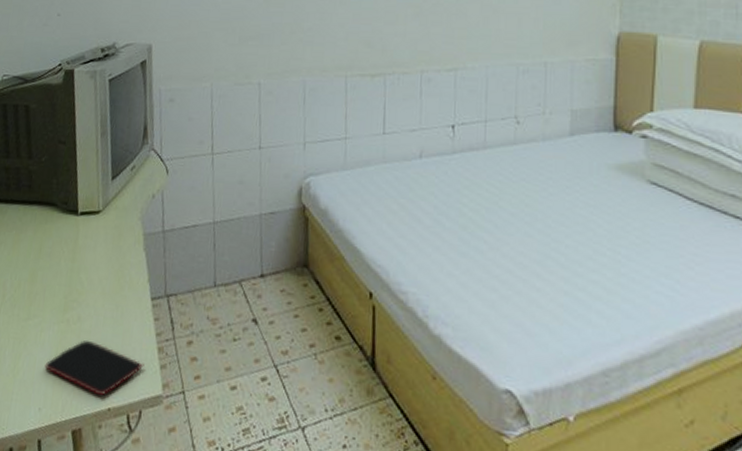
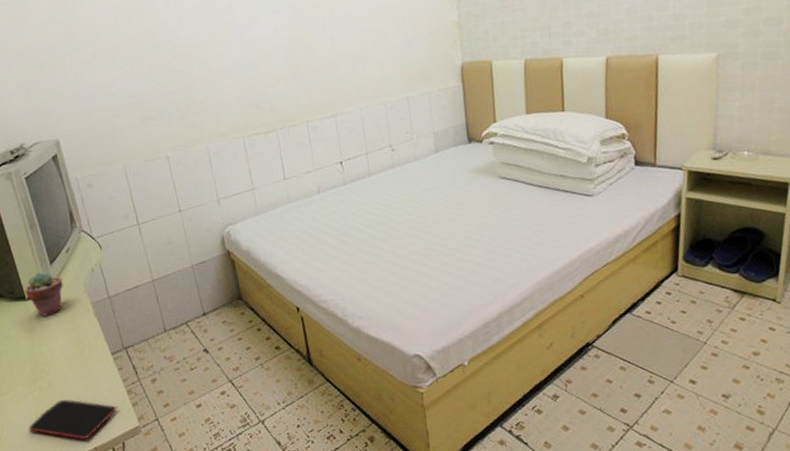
potted succulent: none [79,186,120,239] -> present [25,272,63,317]

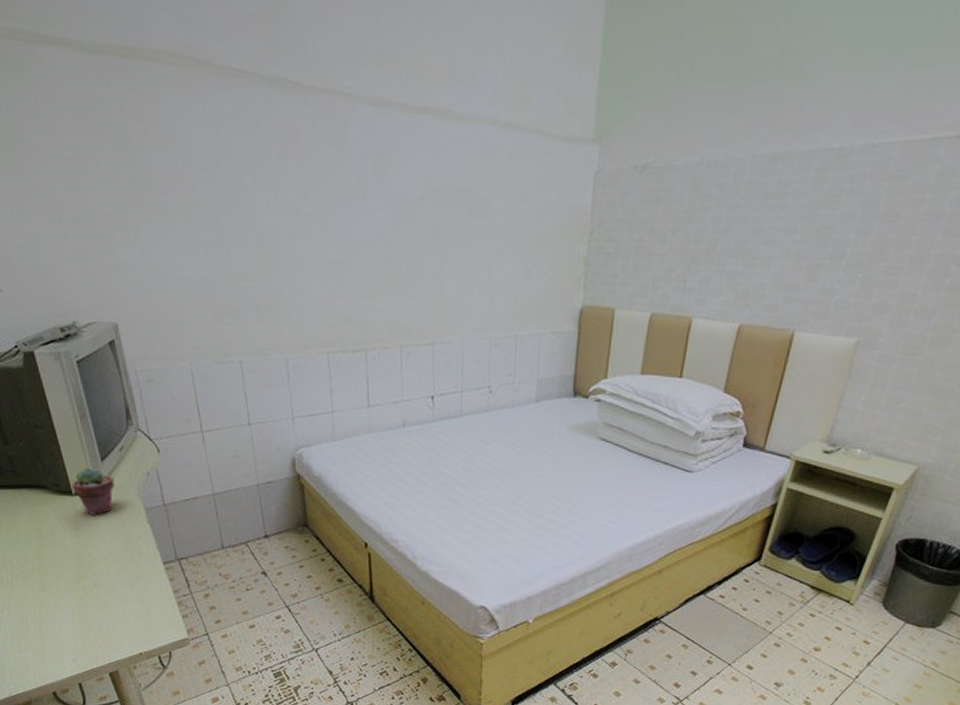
smartphone: present [28,399,118,439] -> none [70,602,167,643]

